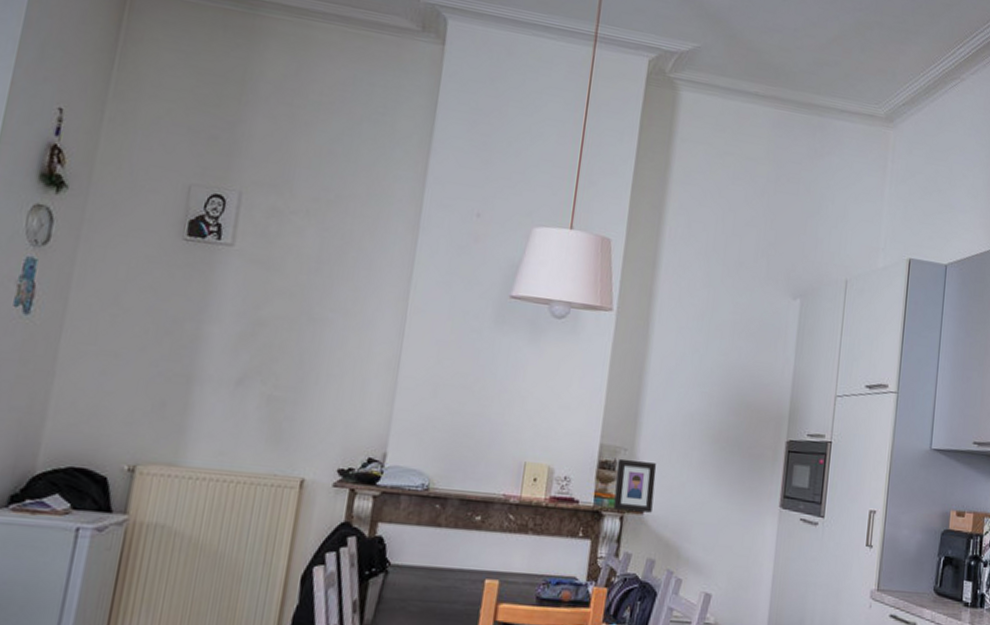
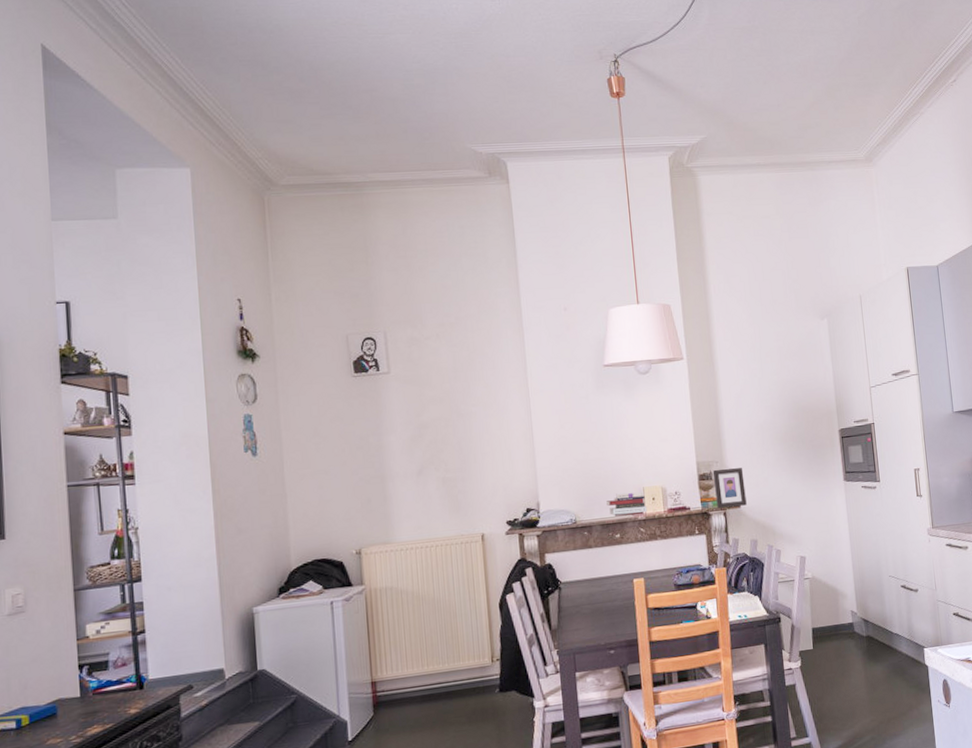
books: none [473,463,525,497] -> present [606,492,647,516]

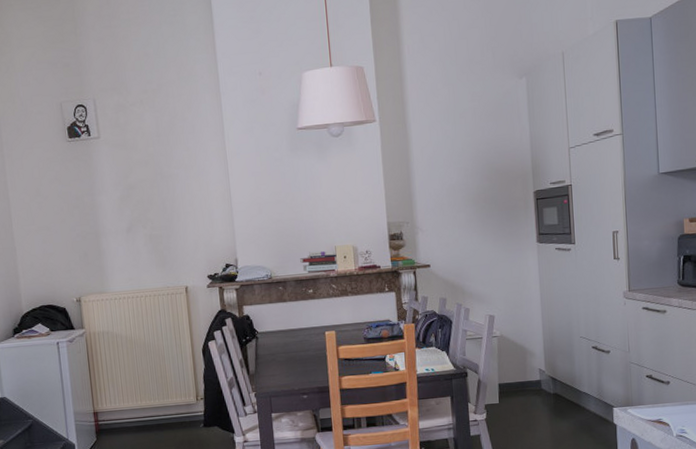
picture frame: present [712,468,747,509] -> none [403,228,437,268]

